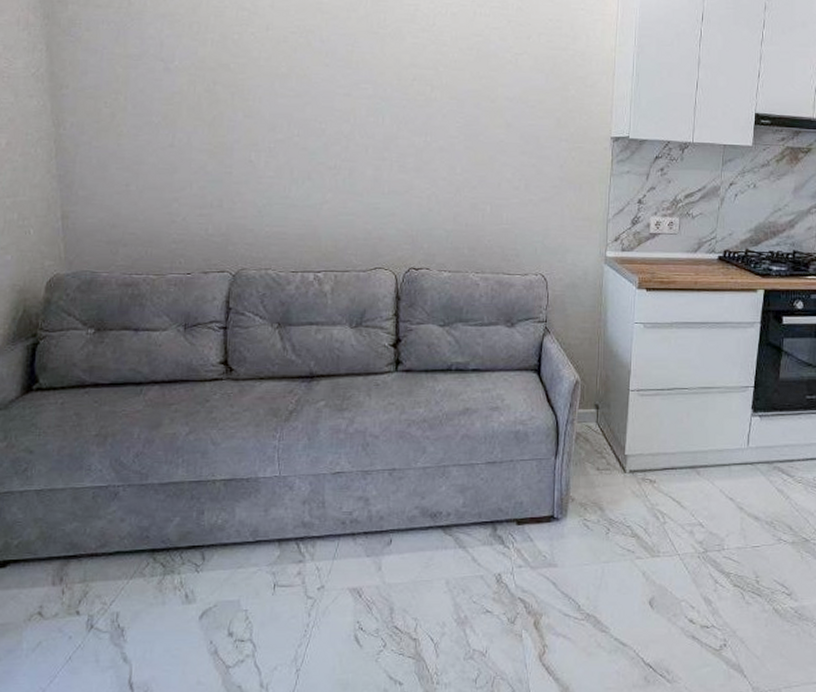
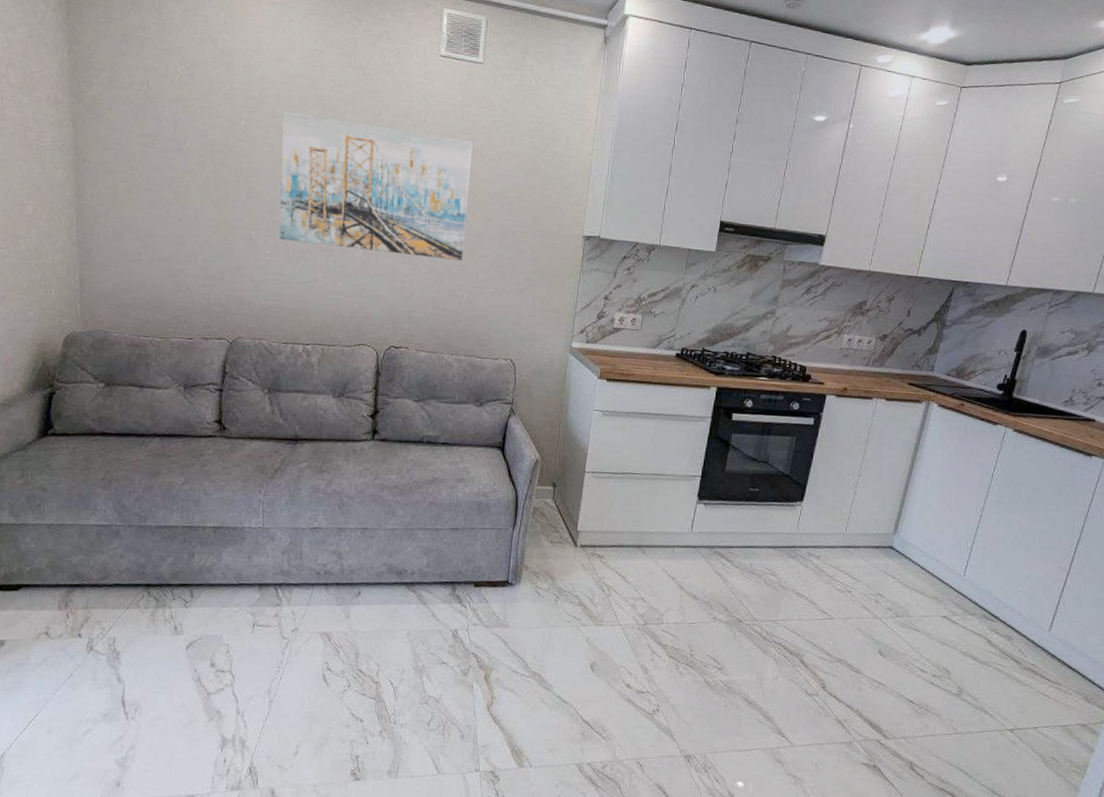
wall art: none [278,21,487,172] -> present [278,111,473,261]

